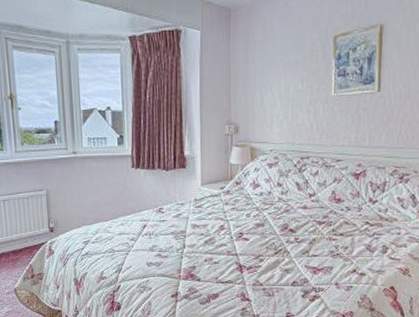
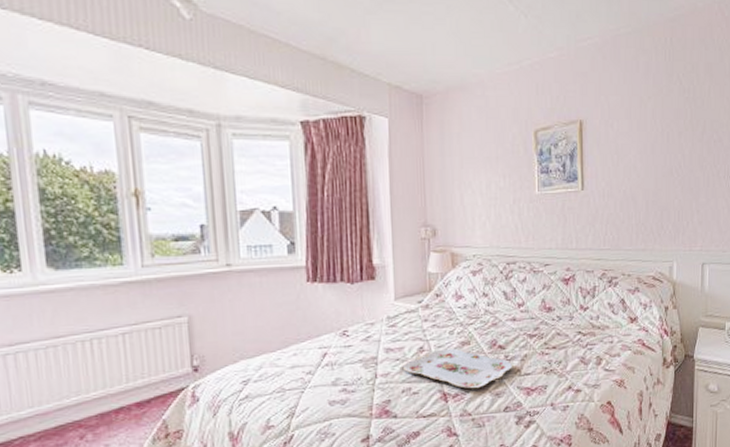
serving tray: none [207,228,301,264] -> present [404,348,512,389]

